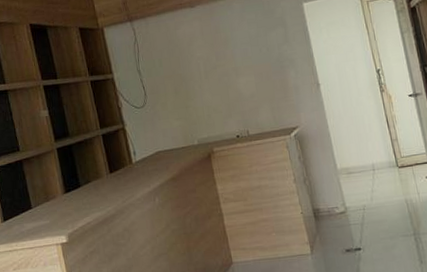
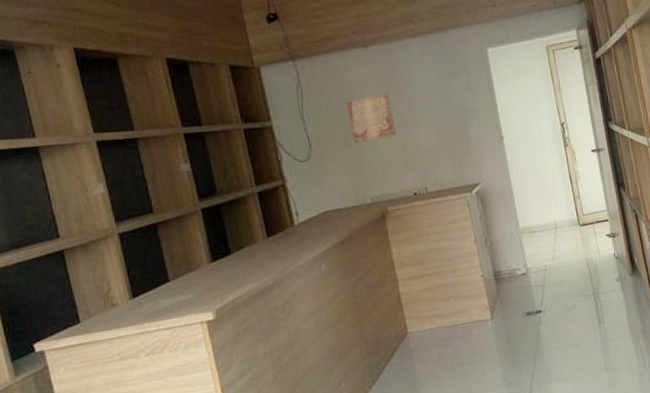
wall art: none [176,47,220,92] -> present [346,93,396,144]

